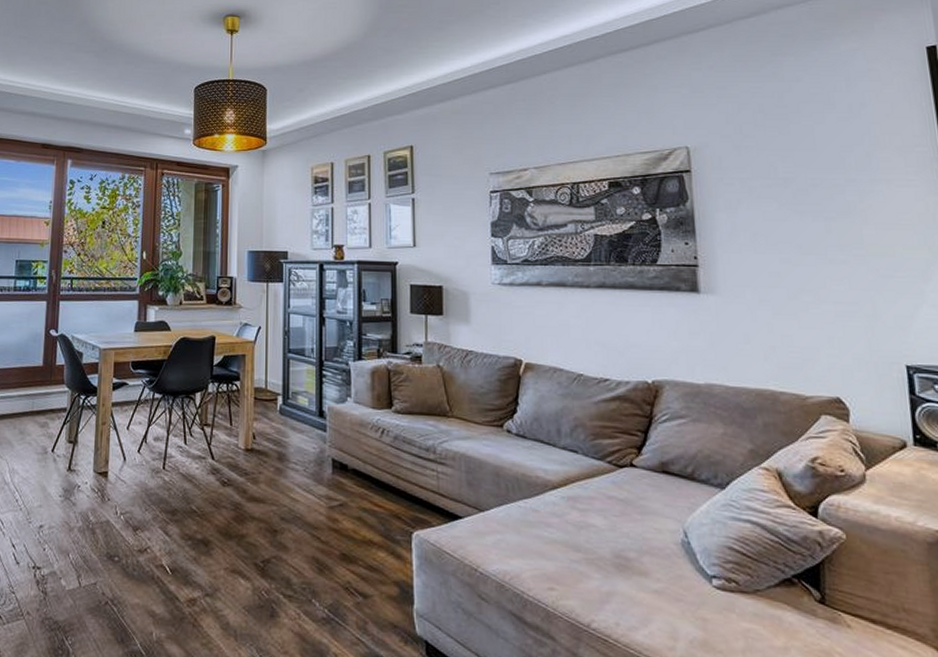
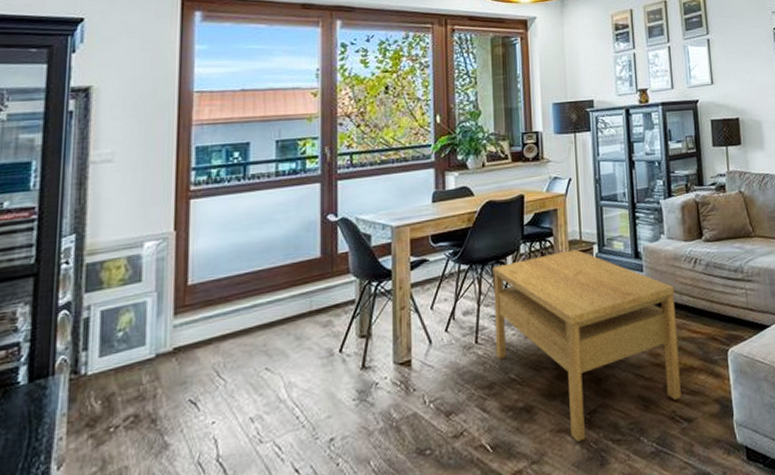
coffee table: none [180,397,359,587] -> present [493,249,681,442]

